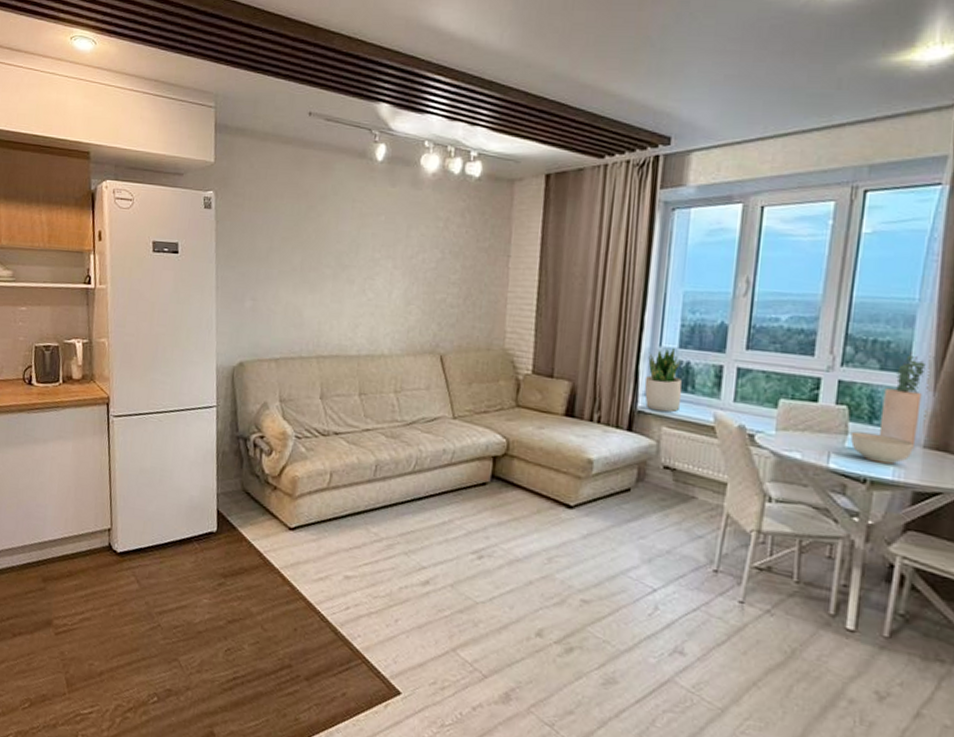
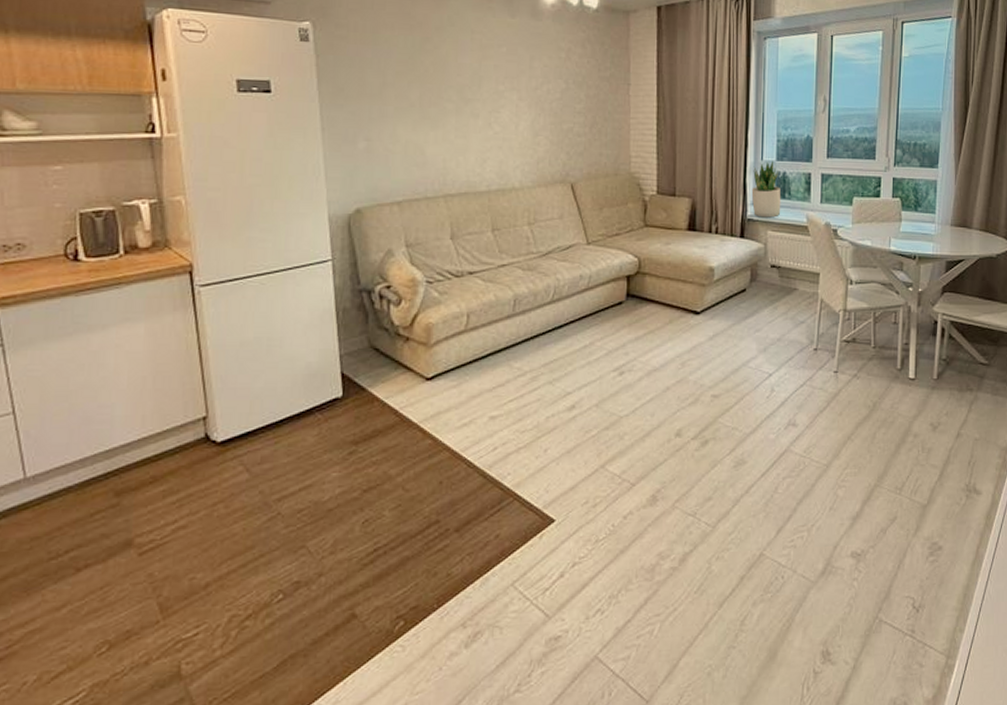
bowl: present [850,431,914,465] -> none [903,218,945,241]
vase: present [878,351,926,448] -> none [922,150,949,227]

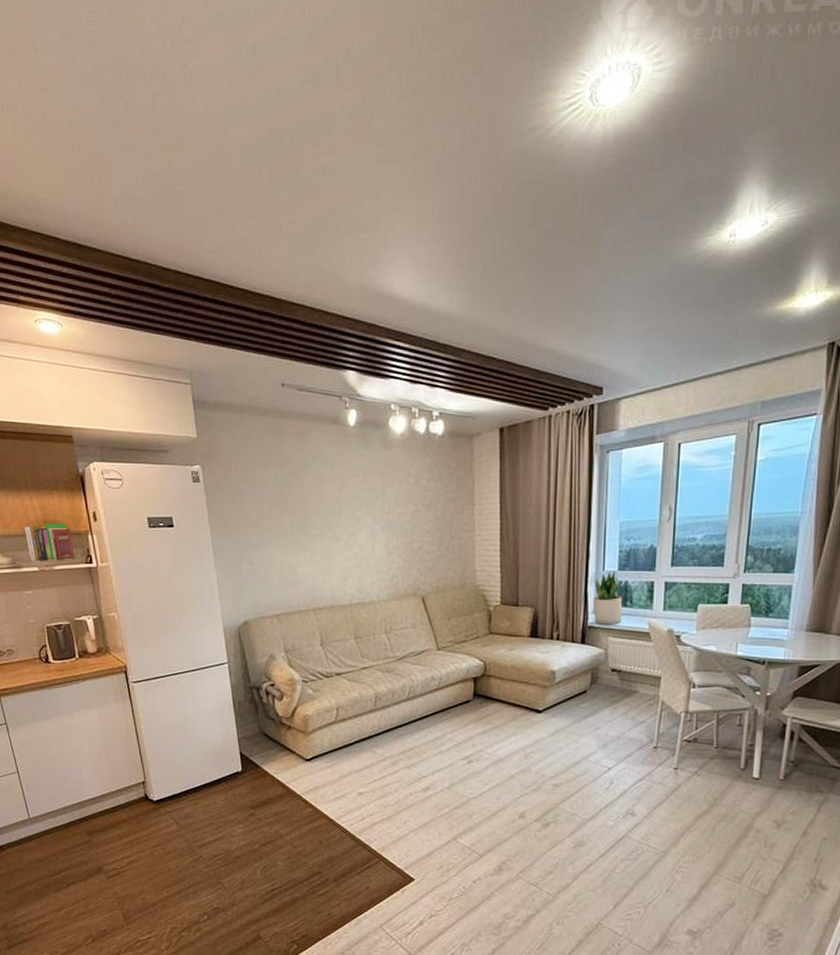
books: none [59,80,130,128] -> present [24,523,75,562]

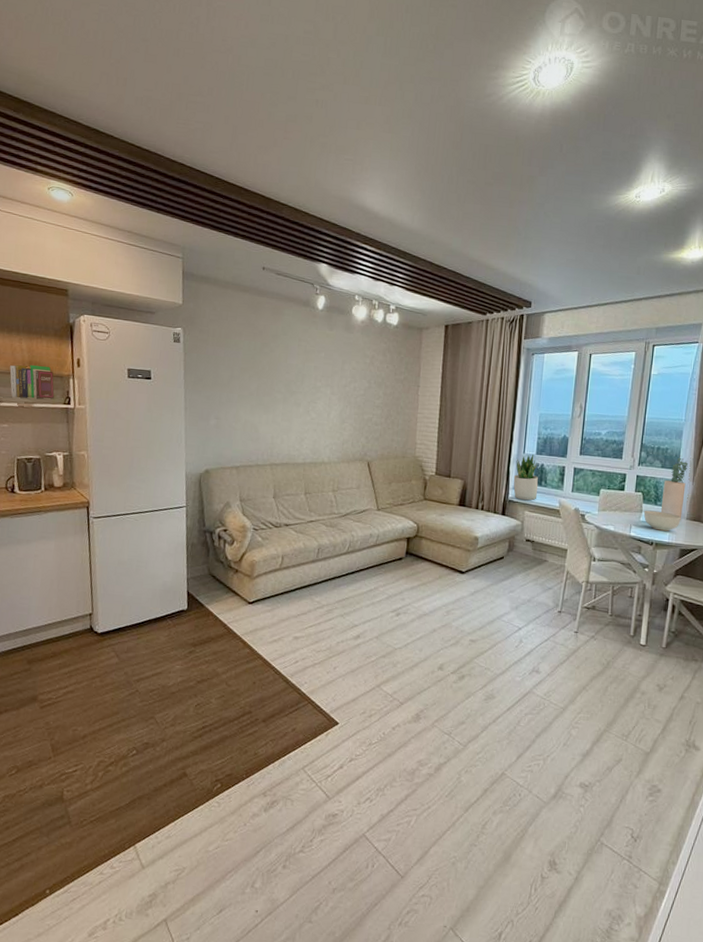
bowl: none [752,624,799,647] -> present [643,510,681,531]
vase: none [773,555,807,632] -> present [660,455,689,520]

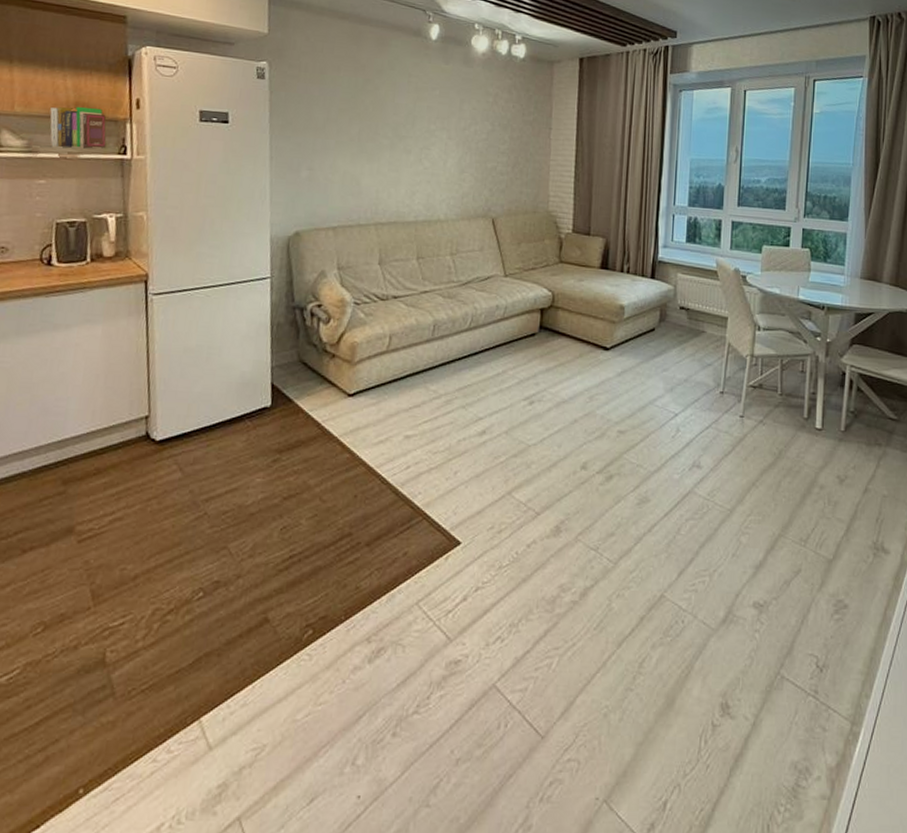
planter: present [513,454,539,501] -> none [663,206,692,261]
bowl: present [643,510,681,531] -> none [812,269,854,293]
vase: present [660,455,689,520] -> none [831,204,859,279]

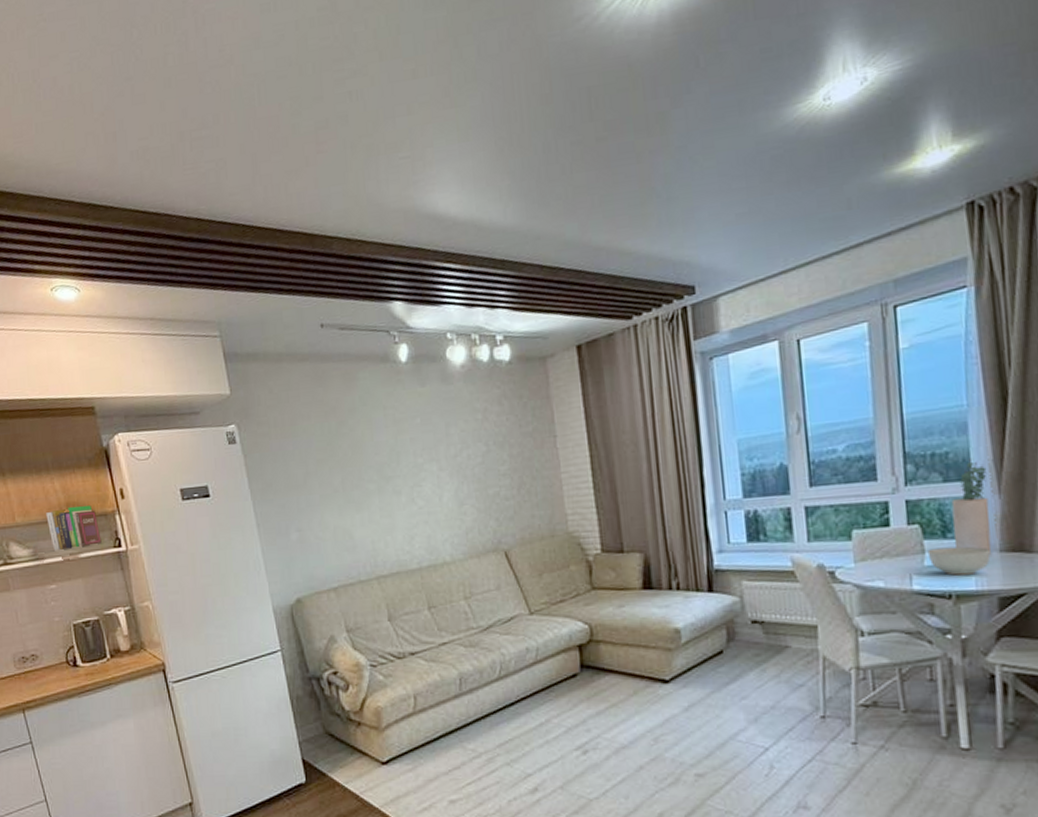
bowl: none [812,269,854,293] -> present [927,546,991,576]
vase: none [831,204,859,279] -> present [951,458,992,554]

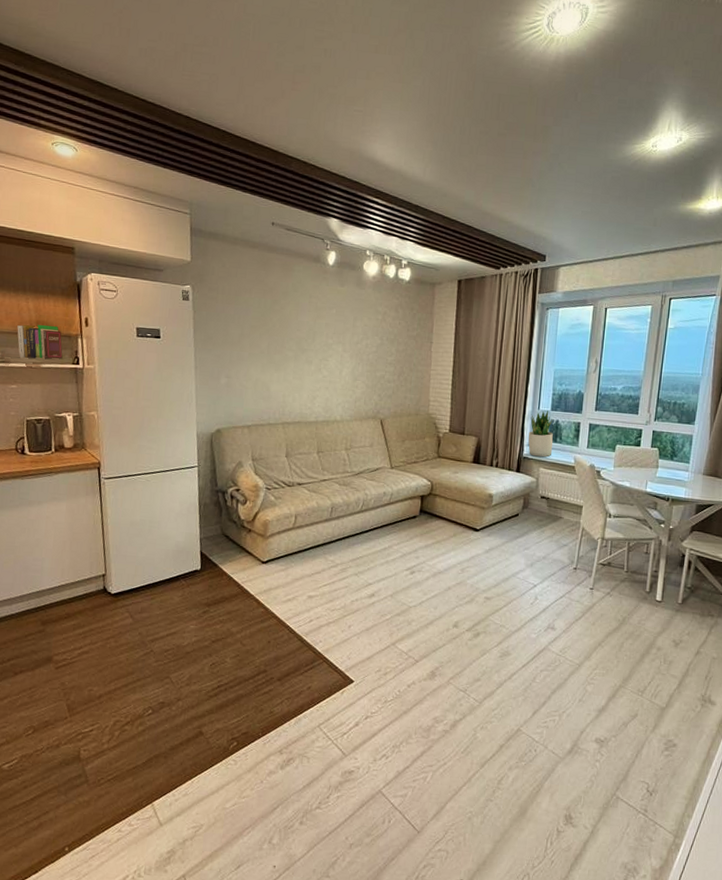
planter: none [714,499,757,567] -> present [528,410,554,457]
bowl: present [927,546,991,576] -> none [659,466,698,487]
vase: present [951,458,992,554] -> none [677,409,705,475]

